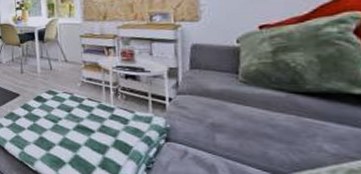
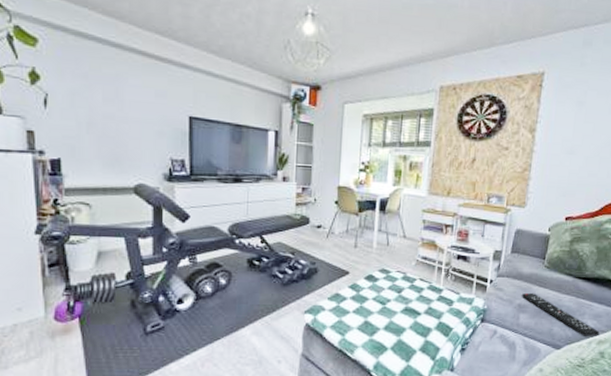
remote control: none [214,110,348,165] -> present [522,292,600,337]

